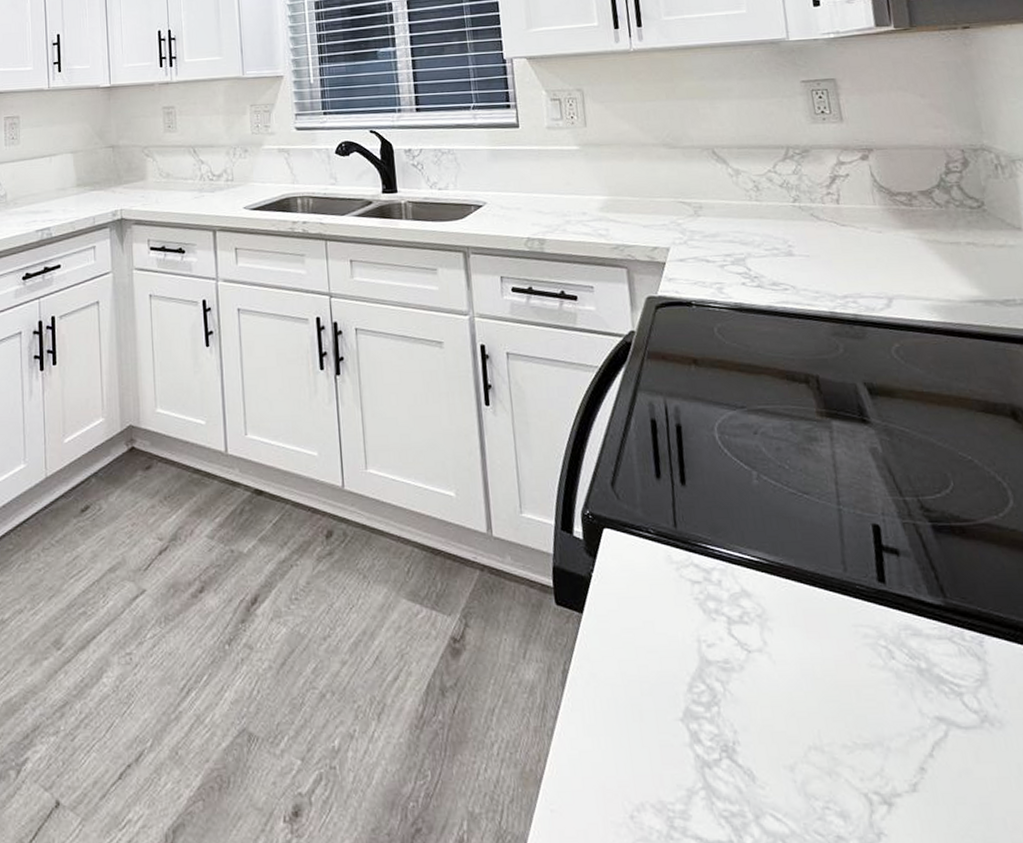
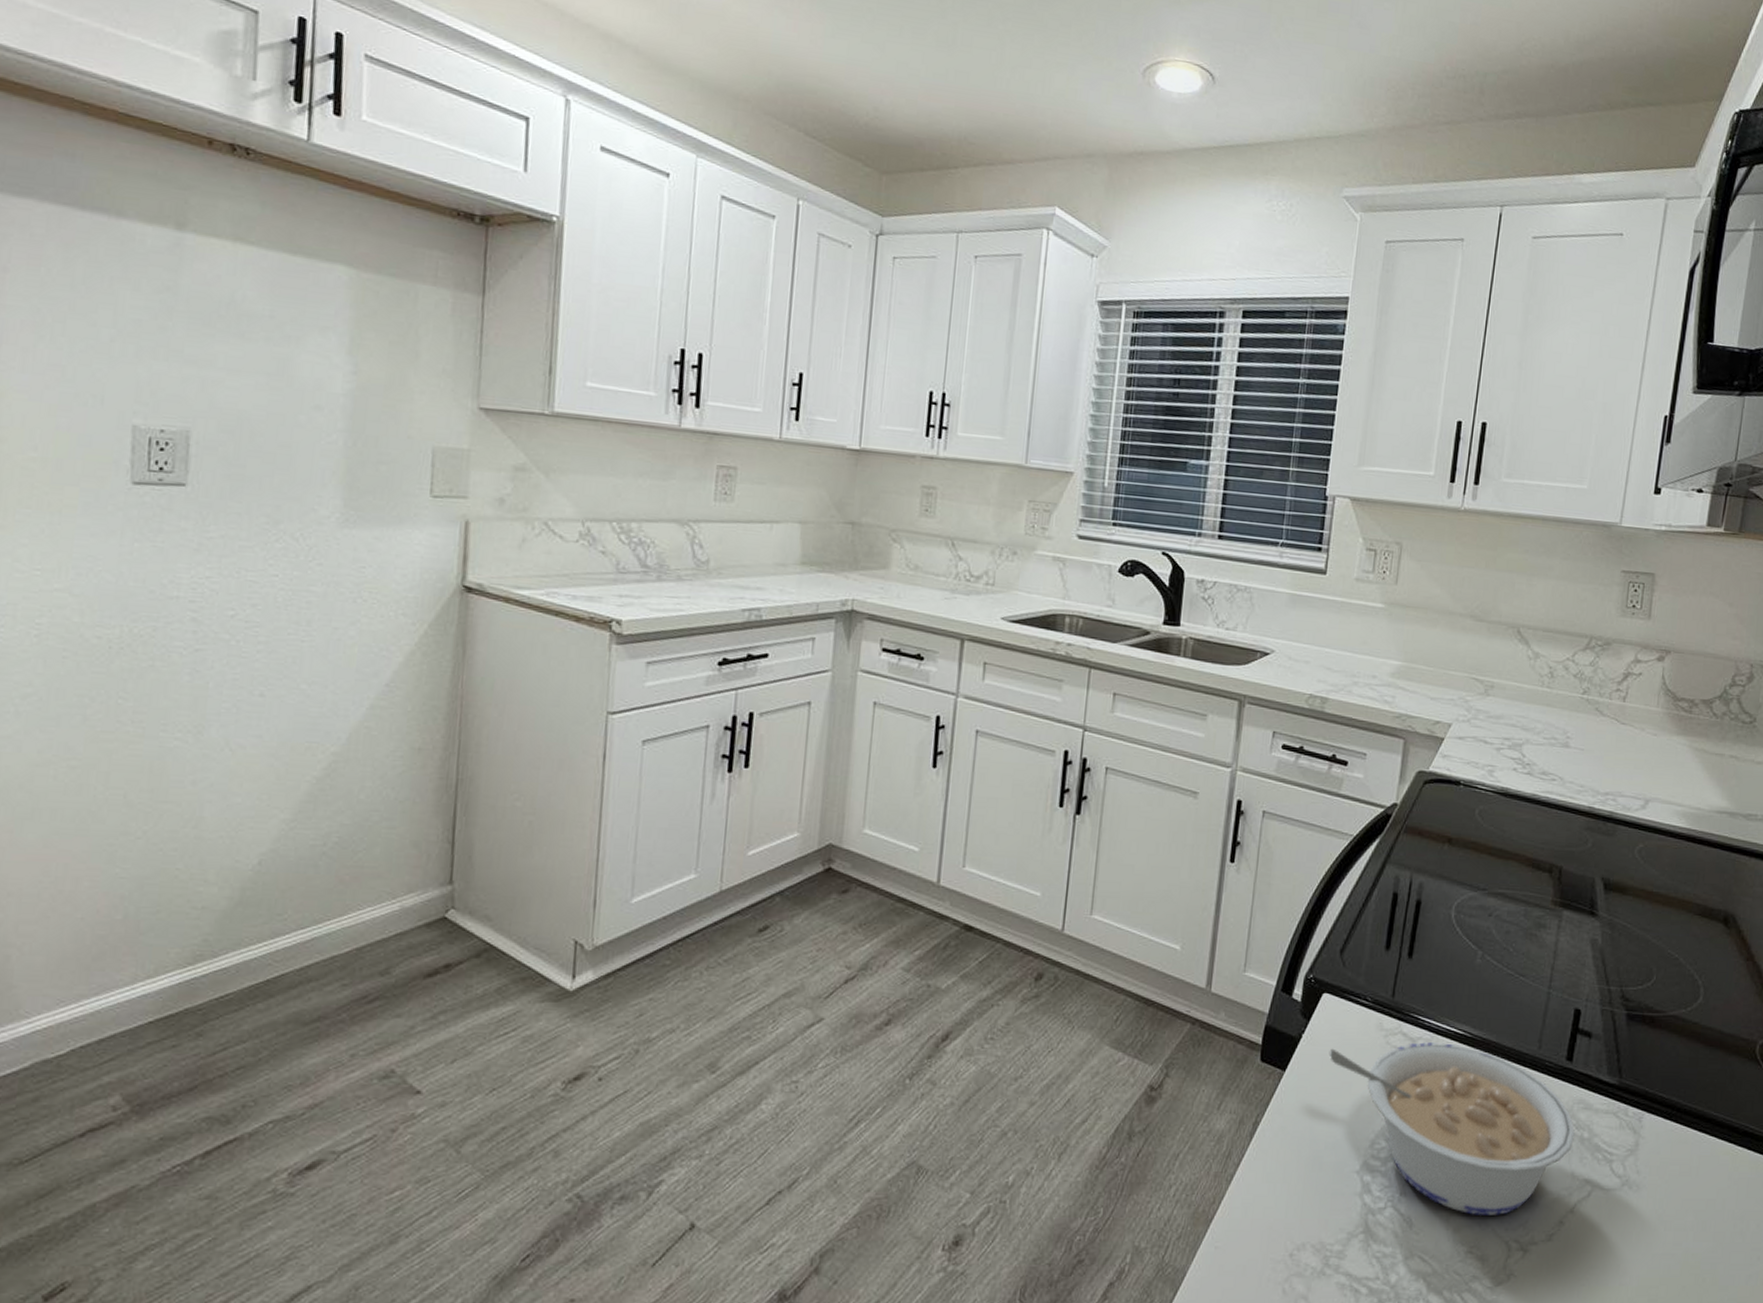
legume: none [623,572,912,764] -> present [1329,1042,1575,1215]

